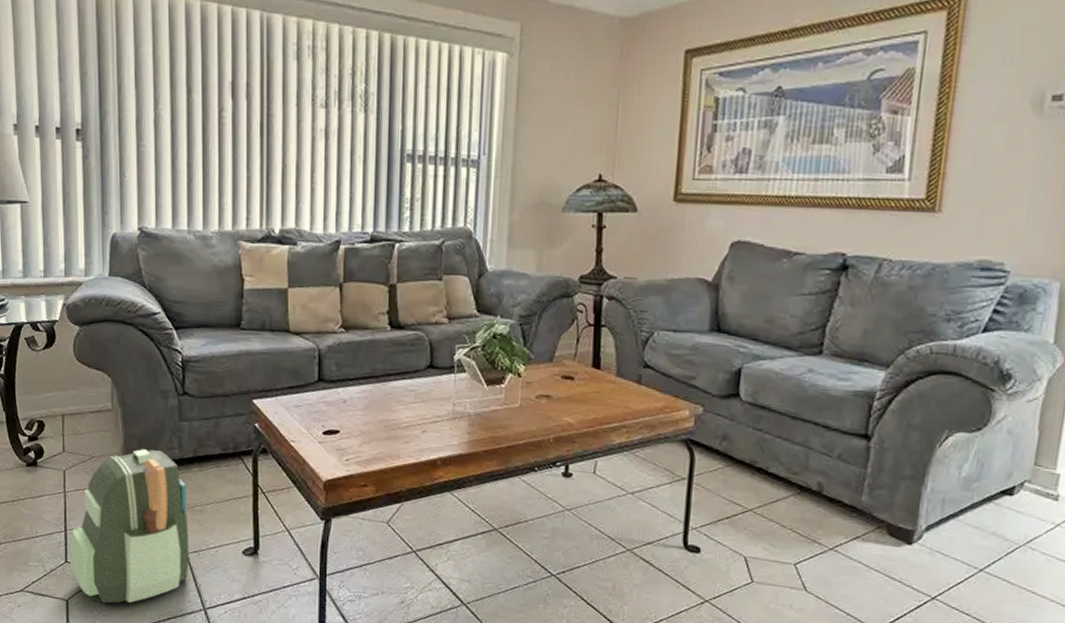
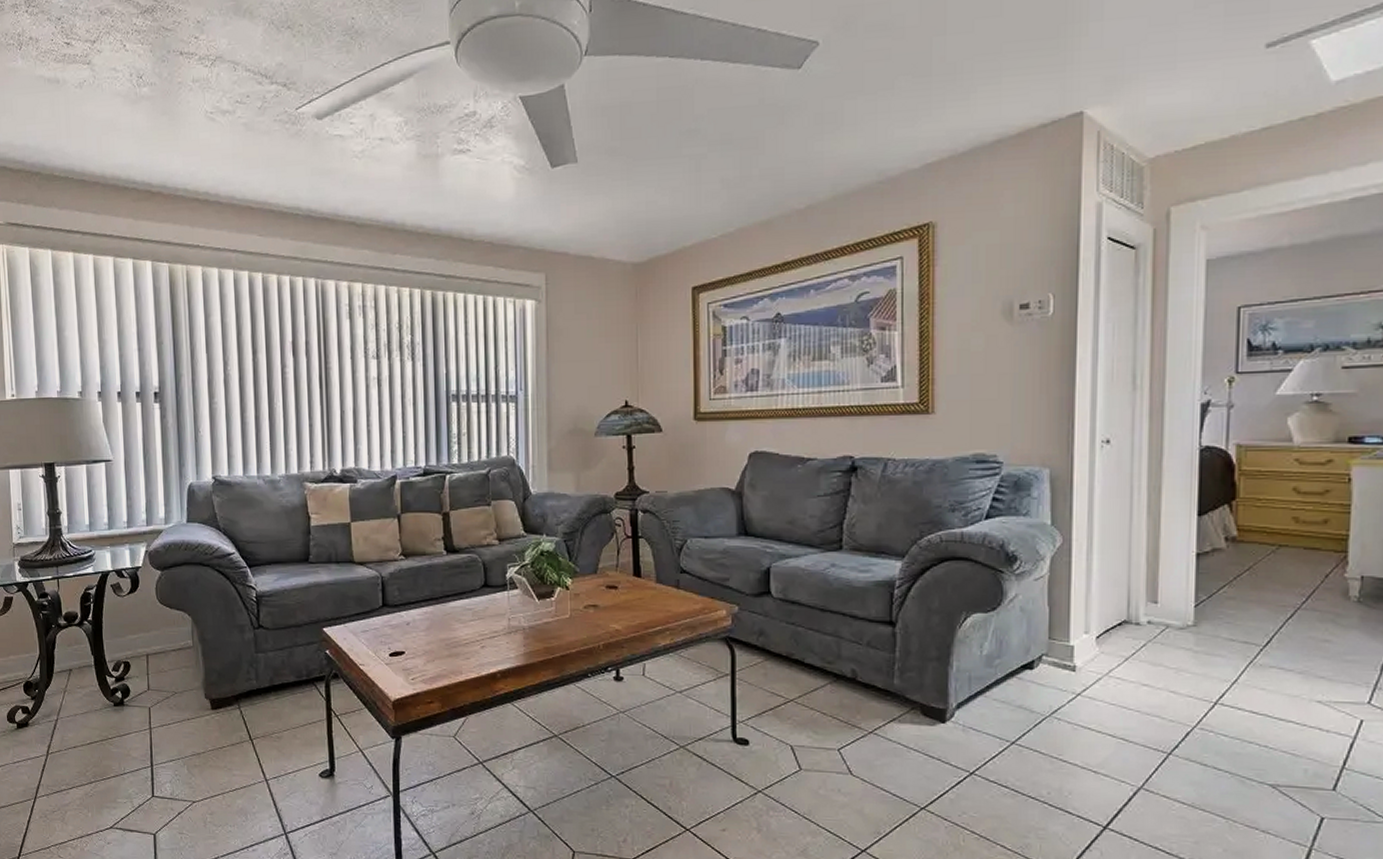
backpack: present [69,449,189,604] -> none [156,682,270,835]

